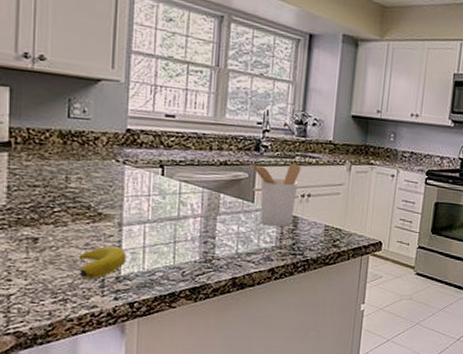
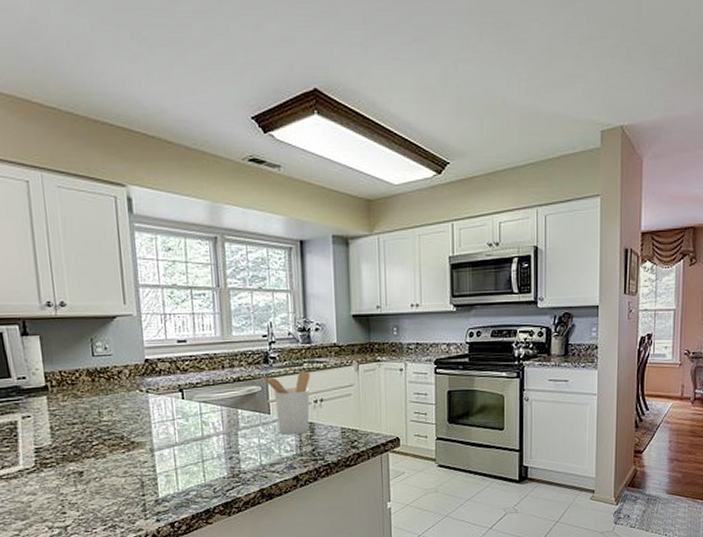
banana: present [79,246,127,278] -> none [121,472,162,504]

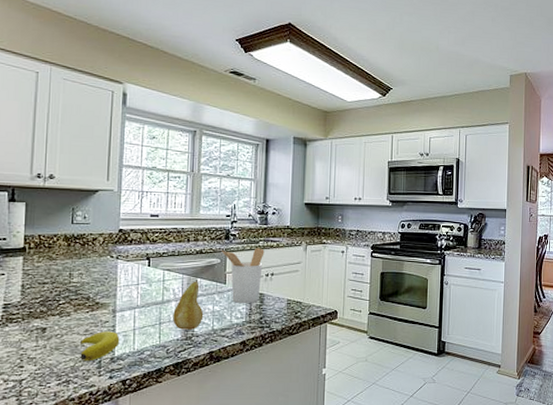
banana: none [121,472,162,504] -> present [80,331,120,360]
fruit: none [215,412,250,467] -> present [173,281,204,330]

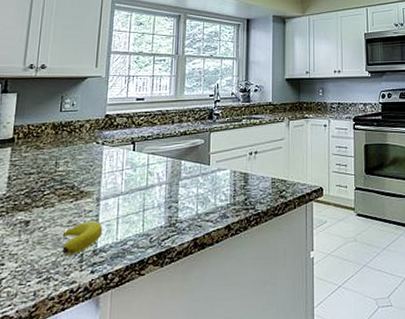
fruit: present [173,281,204,330] -> none [157,163,188,216]
utensil holder: present [221,248,265,304] -> none [205,126,248,186]

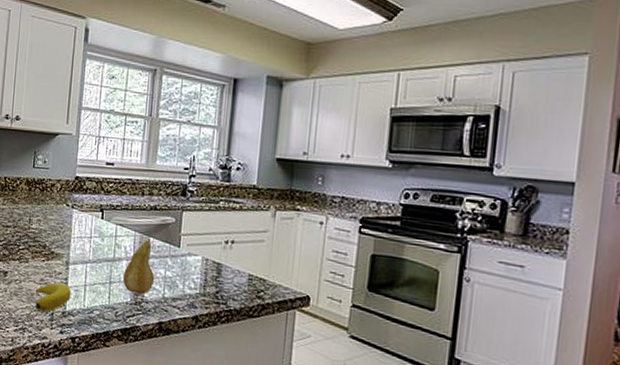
fruit: none [157,163,188,216] -> present [123,240,155,295]

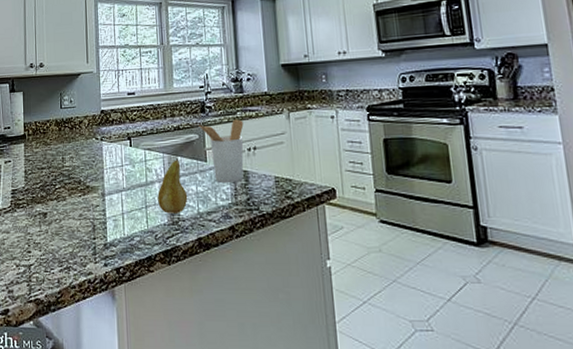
banana: present [35,282,71,312] -> none [76,216,111,246]
utensil holder: none [177,208,225,274] -> present [198,119,244,184]

